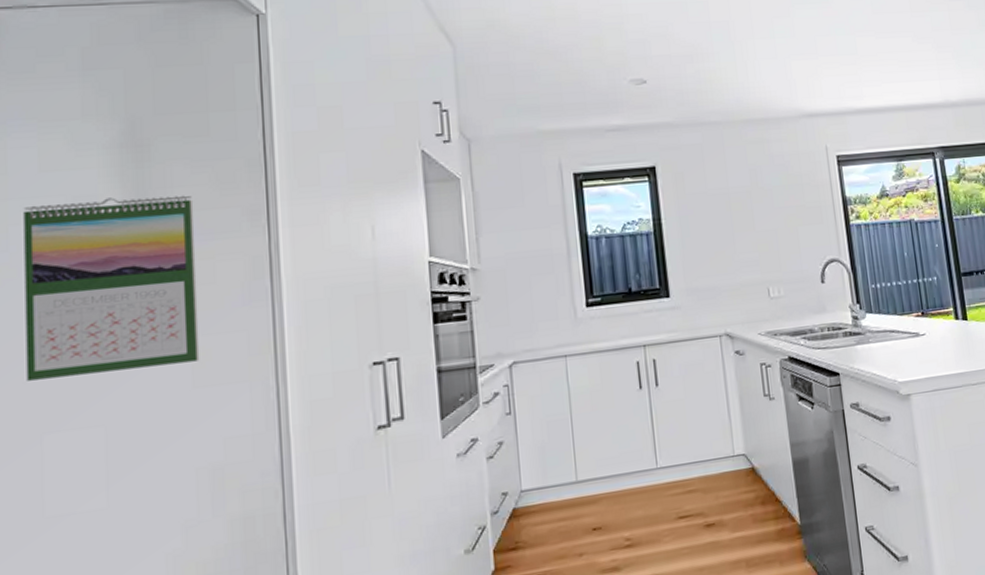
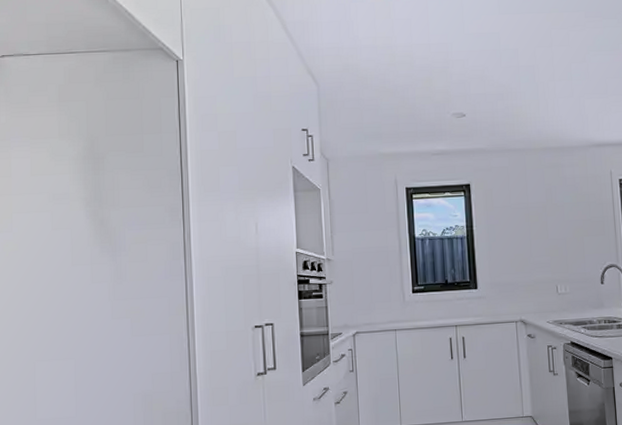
calendar: present [23,195,200,381] -> none [22,195,136,324]

